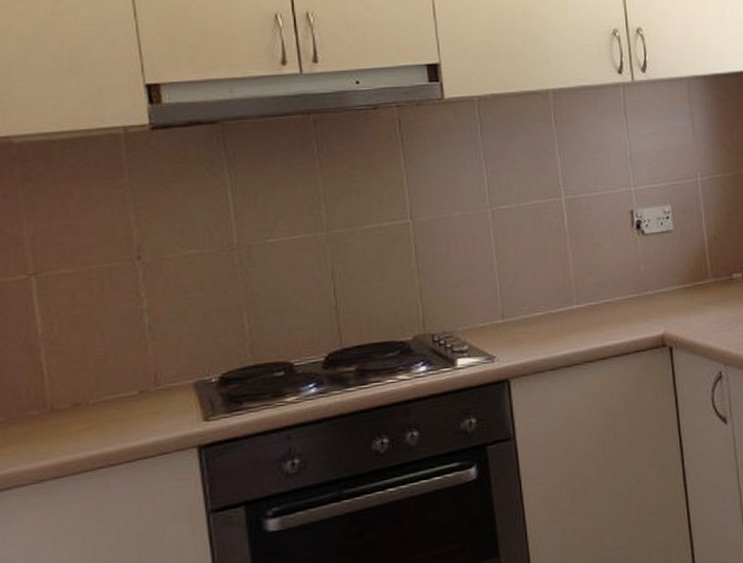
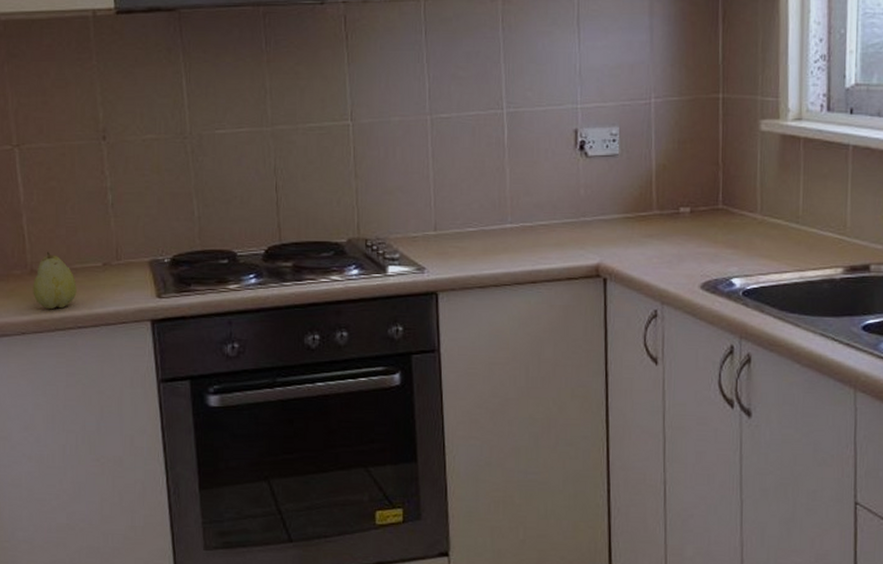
fruit: none [53,386,108,450] -> present [33,252,77,310]

